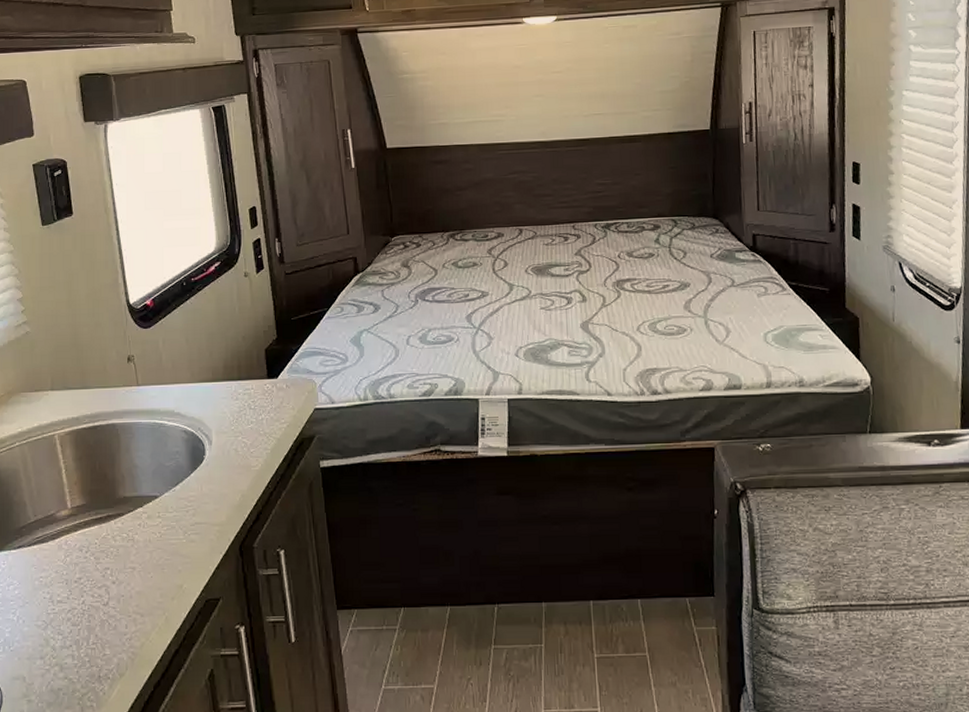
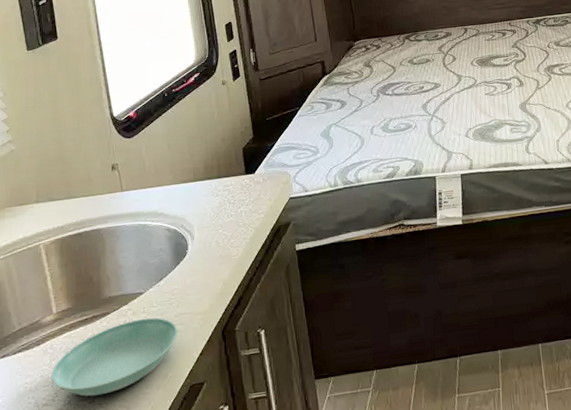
saucer: none [66,523,194,599] -> present [51,317,178,397]

